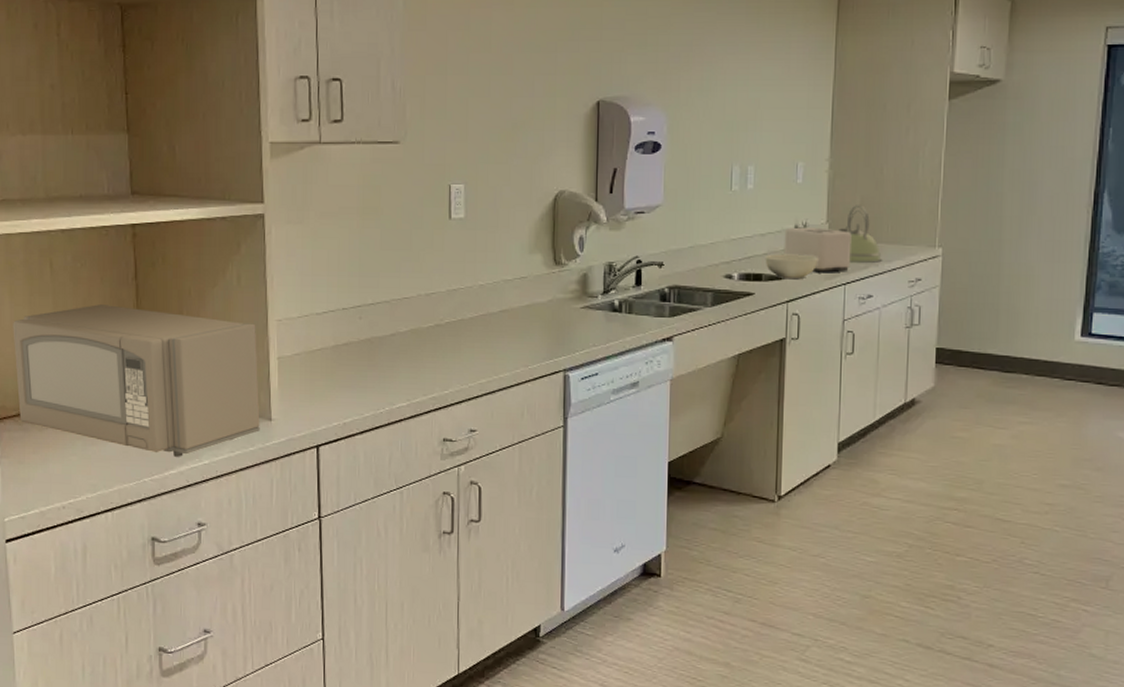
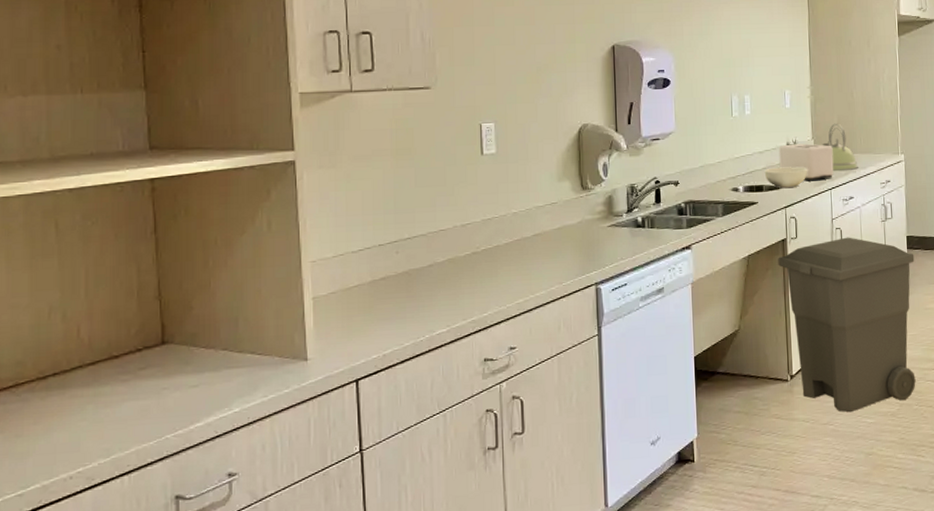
microwave: present [13,304,260,457] -> none [10,261,295,409]
recycling bin: none [773,343,944,547] -> present [778,237,916,413]

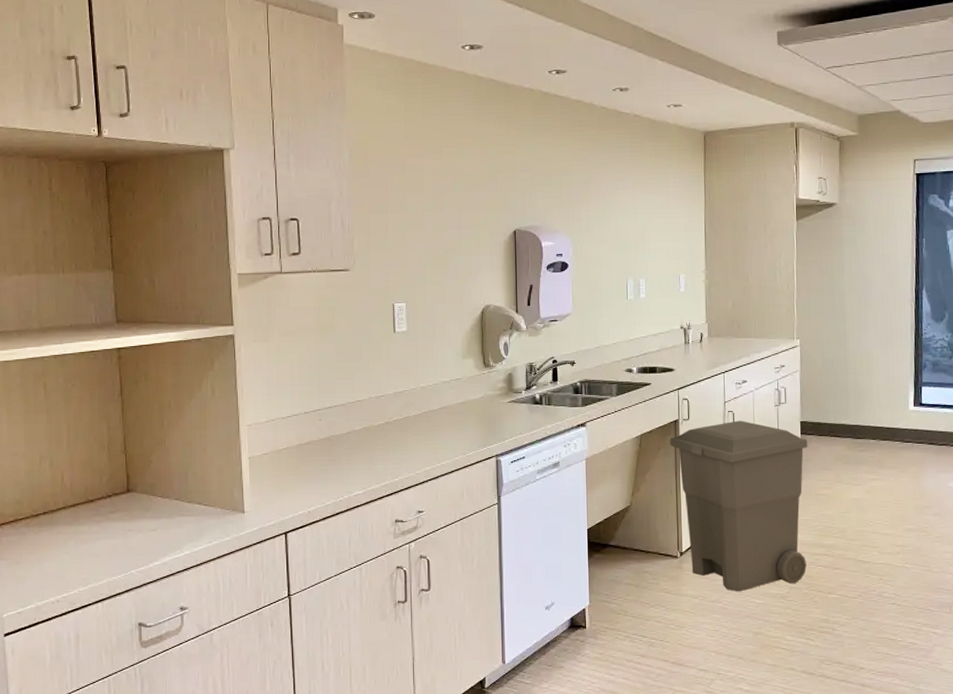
bowl: present [764,166,808,188] -> none [658,349,701,370]
toaster: present [778,143,834,182] -> none [672,327,728,364]
kettle: present [822,123,858,171] -> none [716,307,752,354]

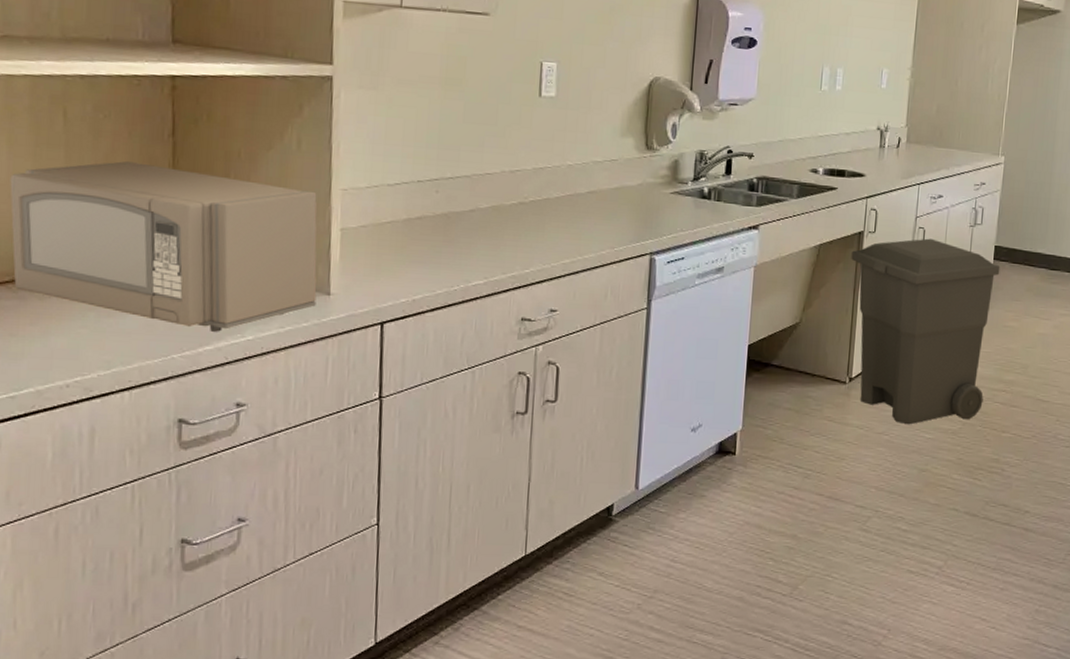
microwave: none [10,419,234,550] -> present [10,161,317,332]

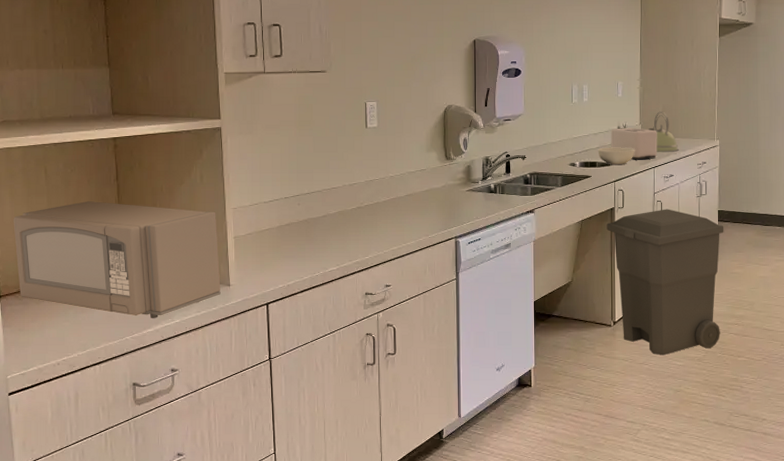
bowl: none [848,152,897,177] -> present [598,147,635,165]
toaster: none [866,128,927,173] -> present [611,128,657,160]
kettle: none [916,112,953,166] -> present [648,111,679,152]

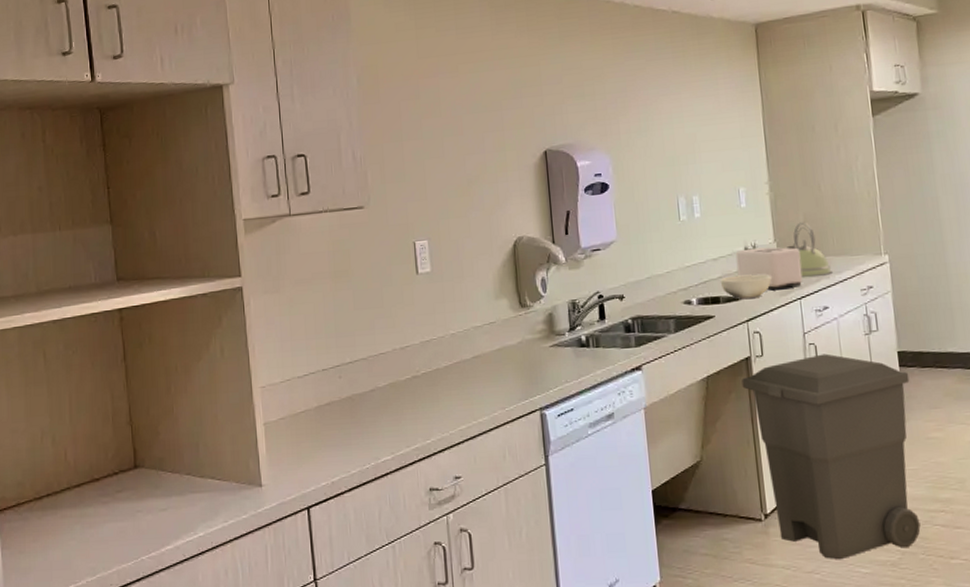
microwave: present [13,201,221,318] -> none [10,388,251,532]

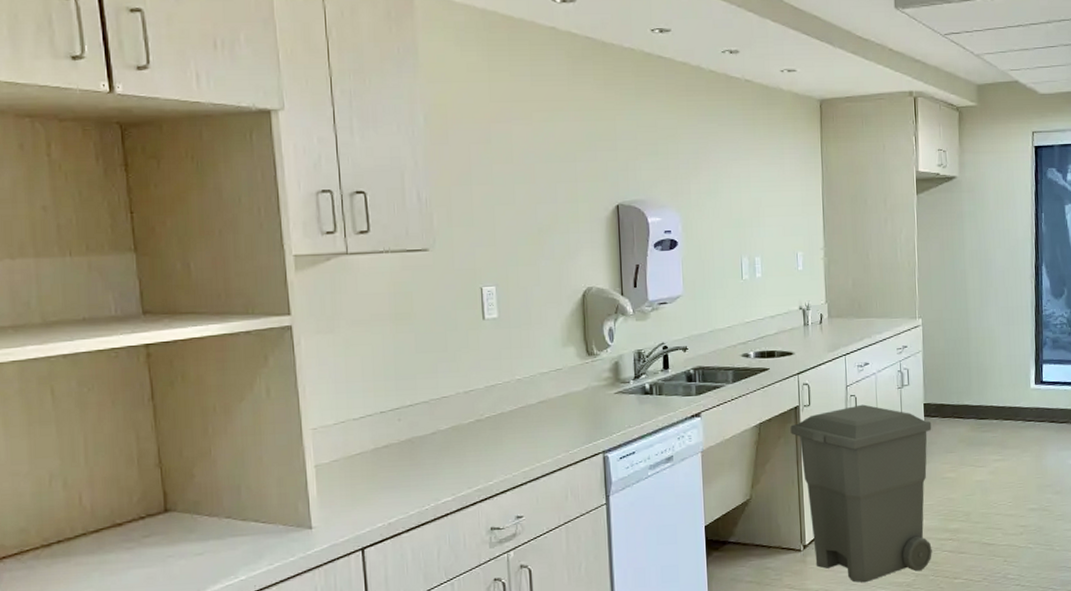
bowl: present [720,274,772,299] -> none [776,331,822,354]
toaster: present [735,247,803,291] -> none [791,307,849,347]
kettle: present [786,222,832,277] -> none [836,286,874,336]

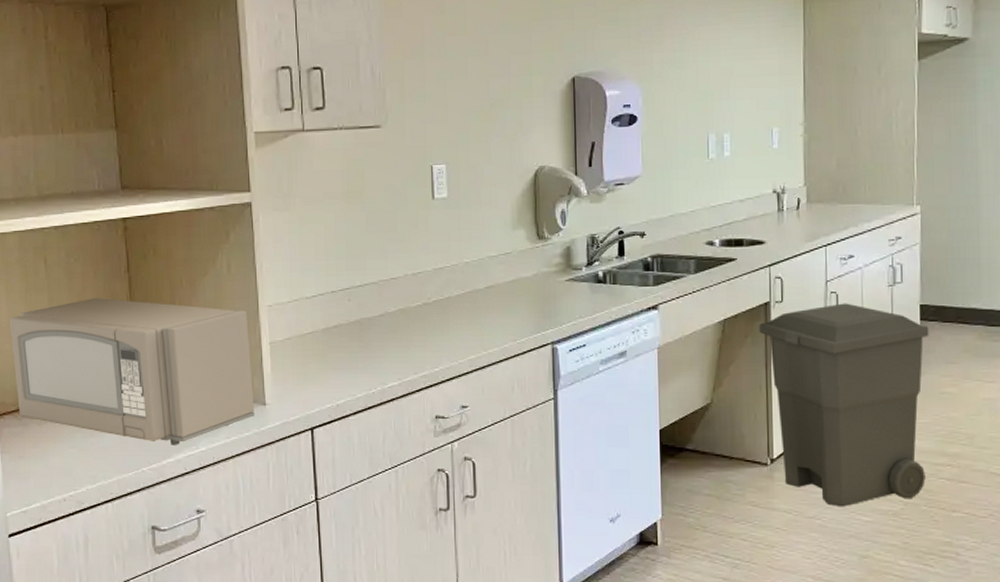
microwave: none [9,428,300,577] -> present [10,298,255,445]

